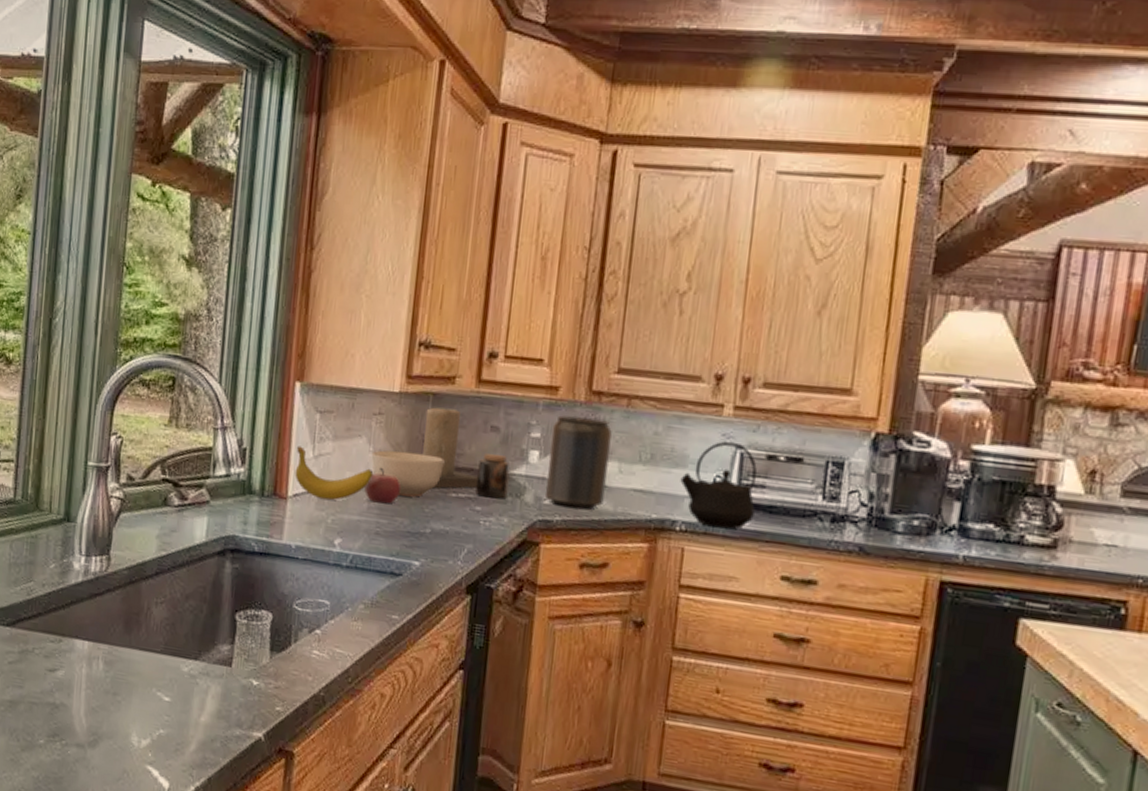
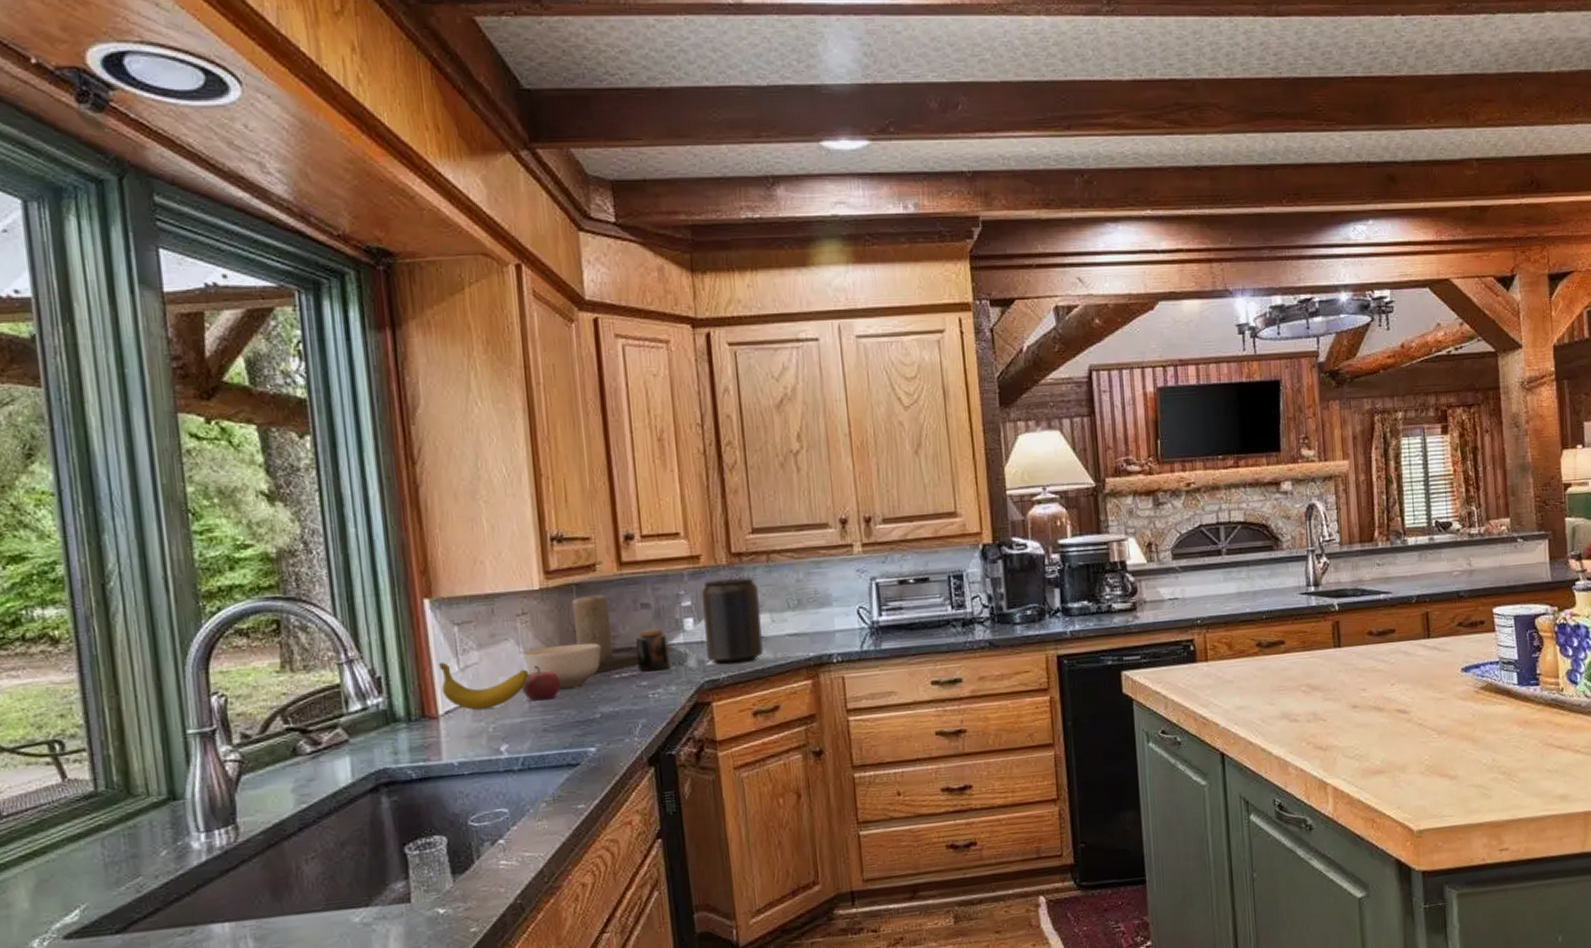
kettle: present [680,441,758,529] -> none [828,575,898,652]

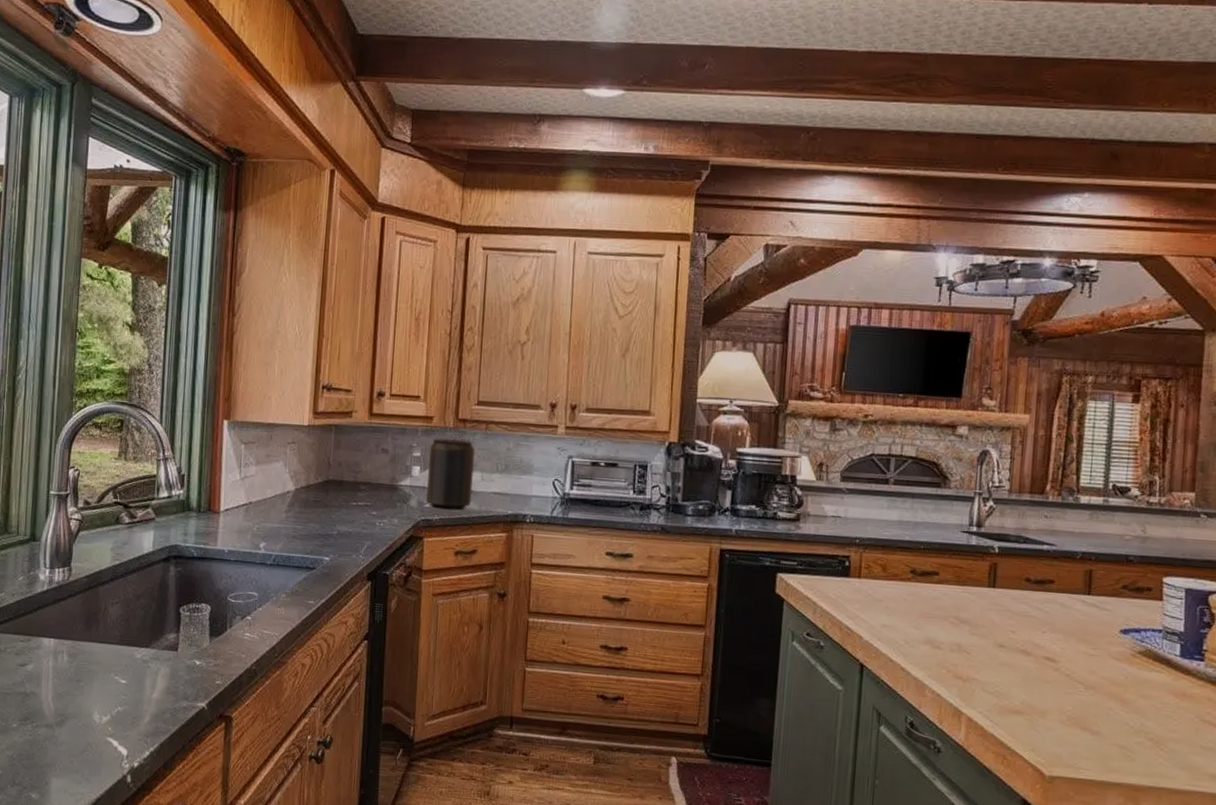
banana: present [439,662,529,711] -> none [225,470,290,513]
bowl: present [522,642,602,688] -> none [287,471,346,507]
fruit: present [522,665,561,701] -> none [283,484,312,513]
paper towel roll: present [571,595,639,673] -> none [329,436,374,499]
jar: present [636,629,671,672] -> none [371,470,398,505]

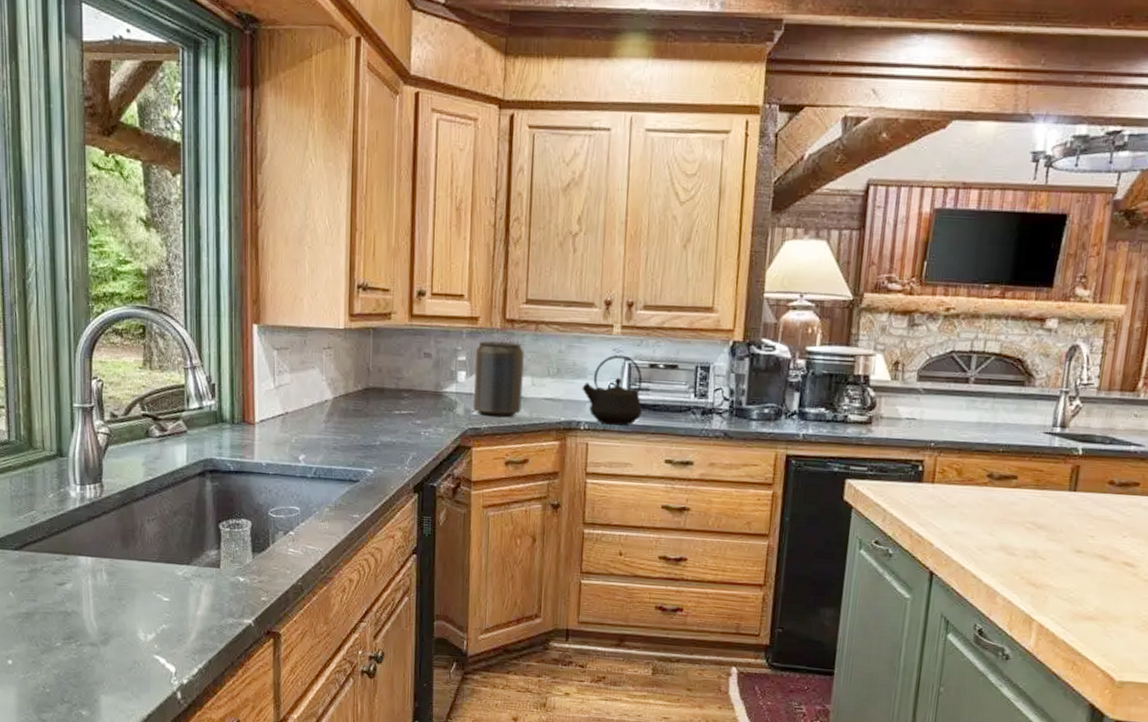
kettle: none [528,453,585,519] -> present [582,354,643,425]

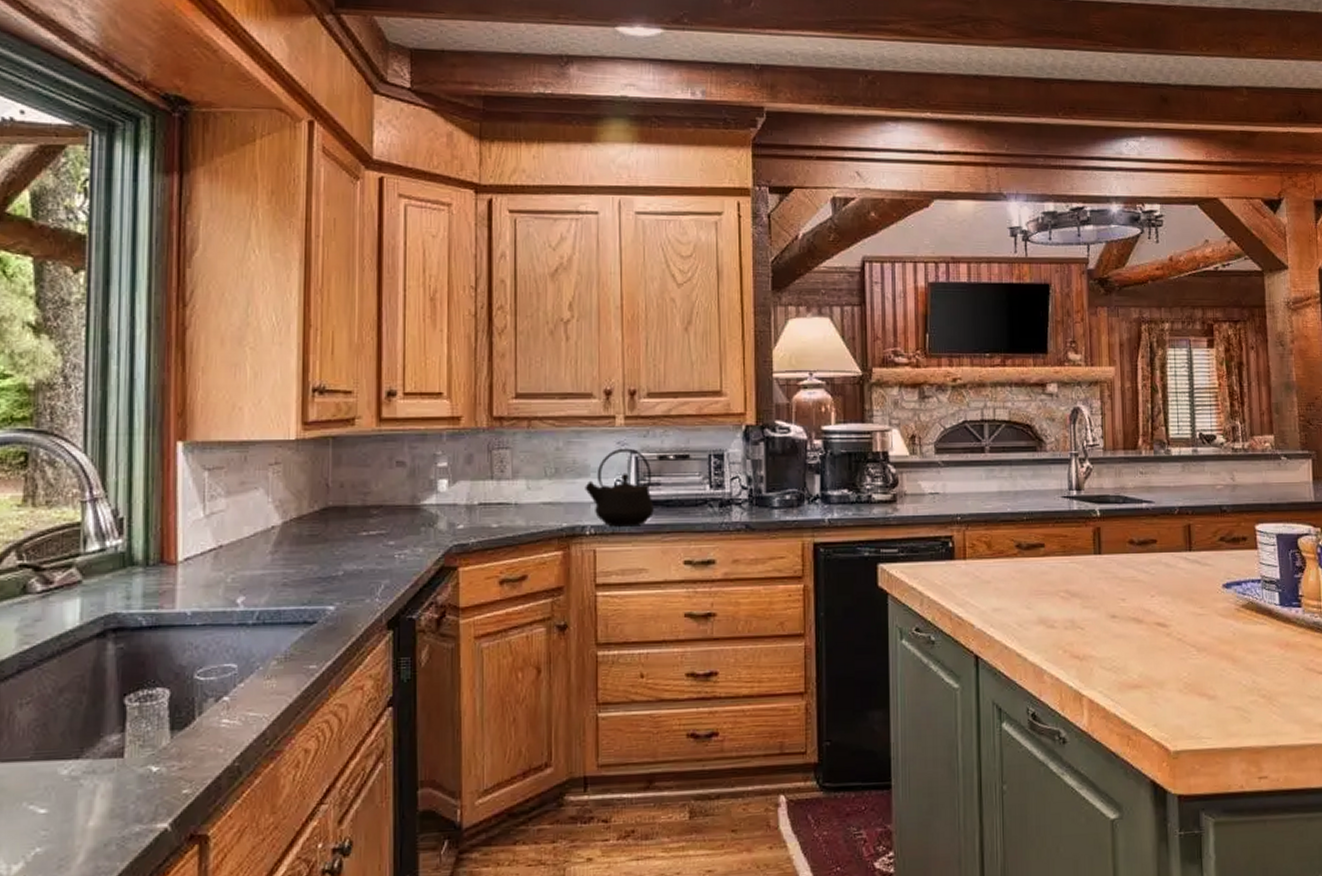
soda can: present [473,341,524,417] -> none [457,443,516,528]

